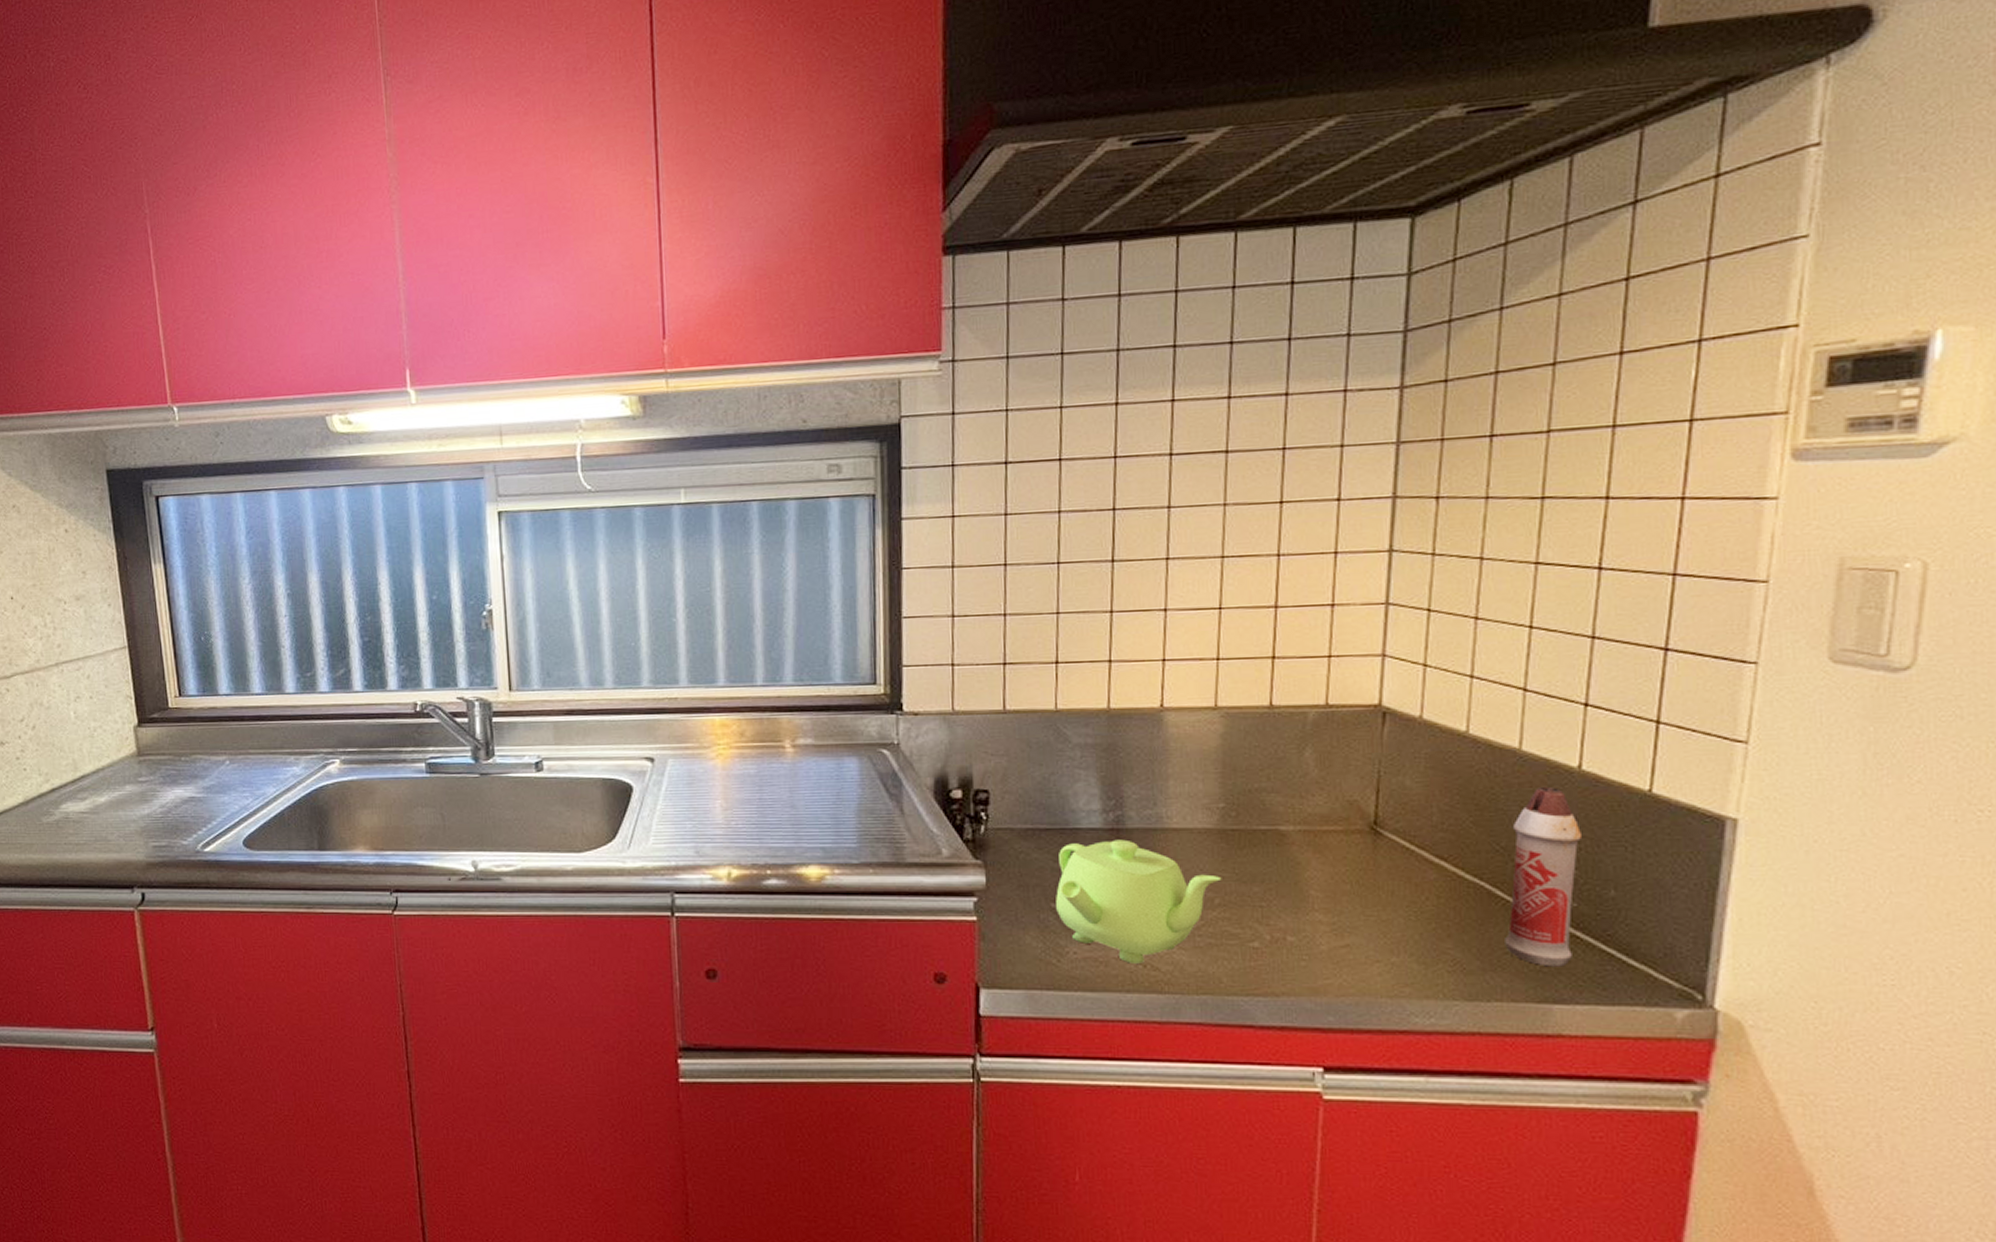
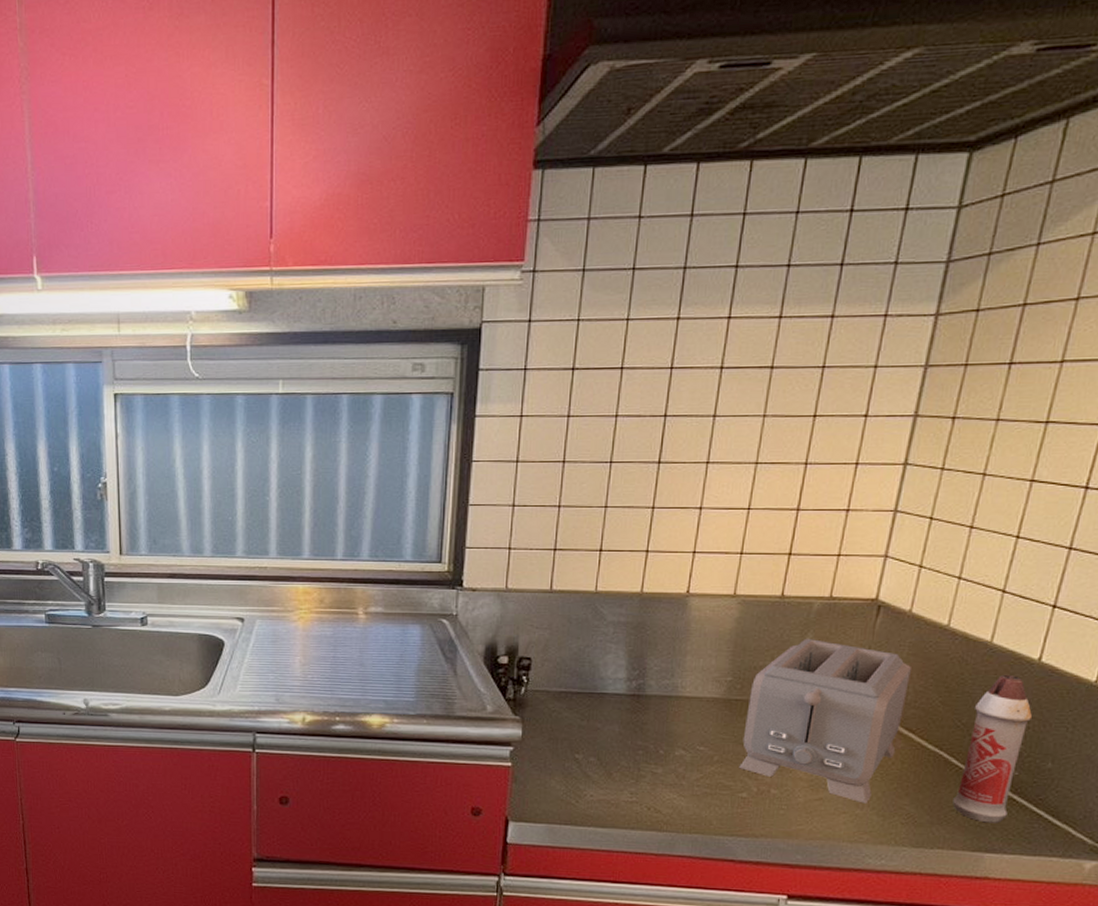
teapot: present [1056,839,1222,964] -> none [579,704,722,807]
toaster: none [1246,754,1432,949] -> present [739,639,911,804]

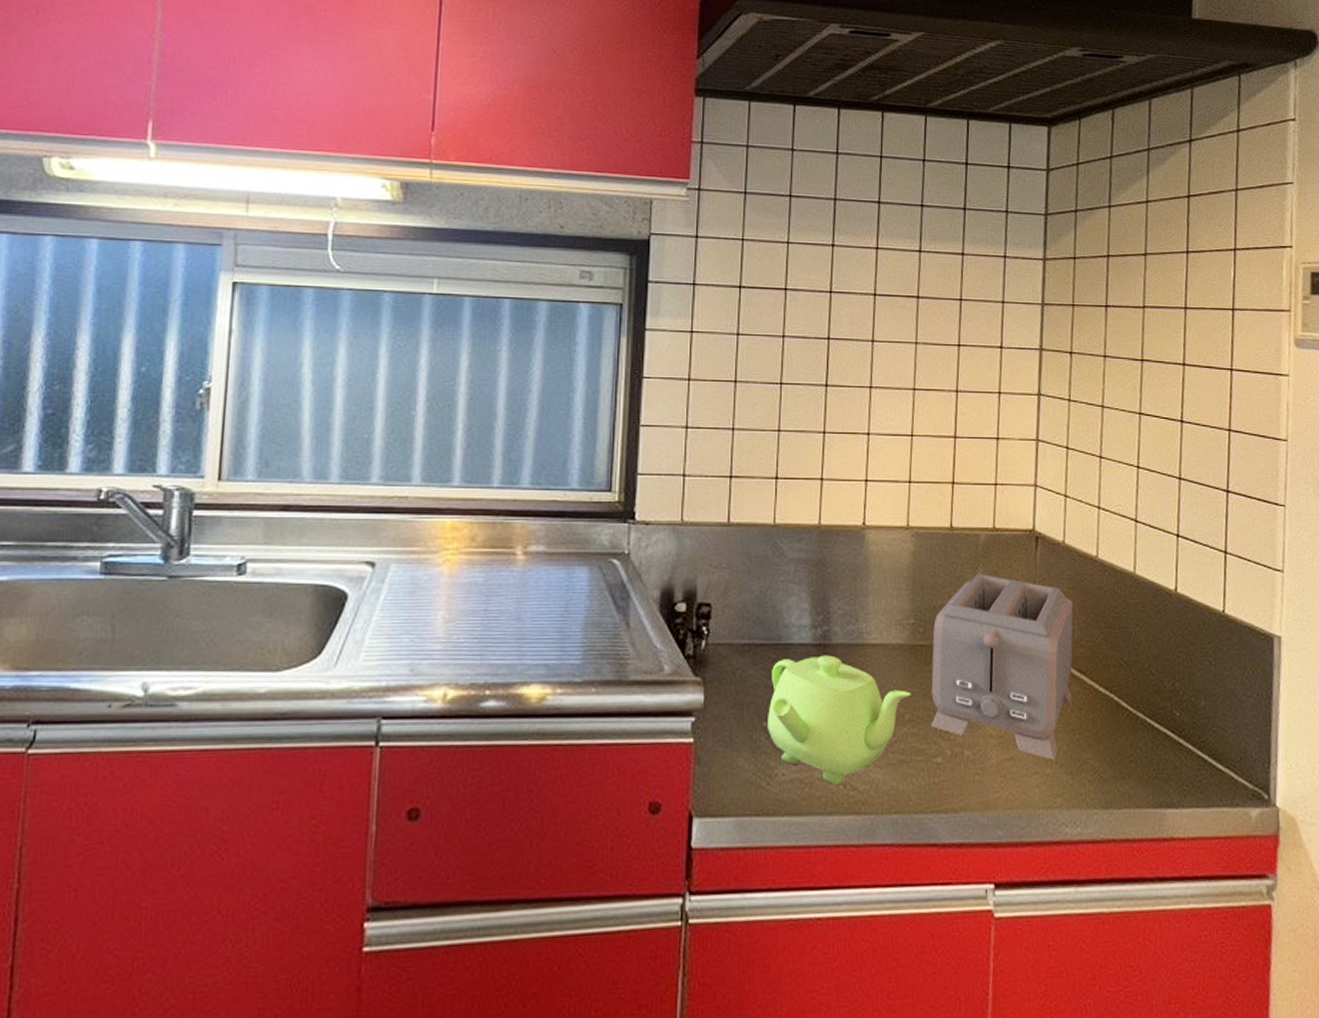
teapot: none [579,704,722,807] -> present [768,655,912,784]
spray bottle: present [952,674,1033,823] -> none [1130,606,1181,773]

